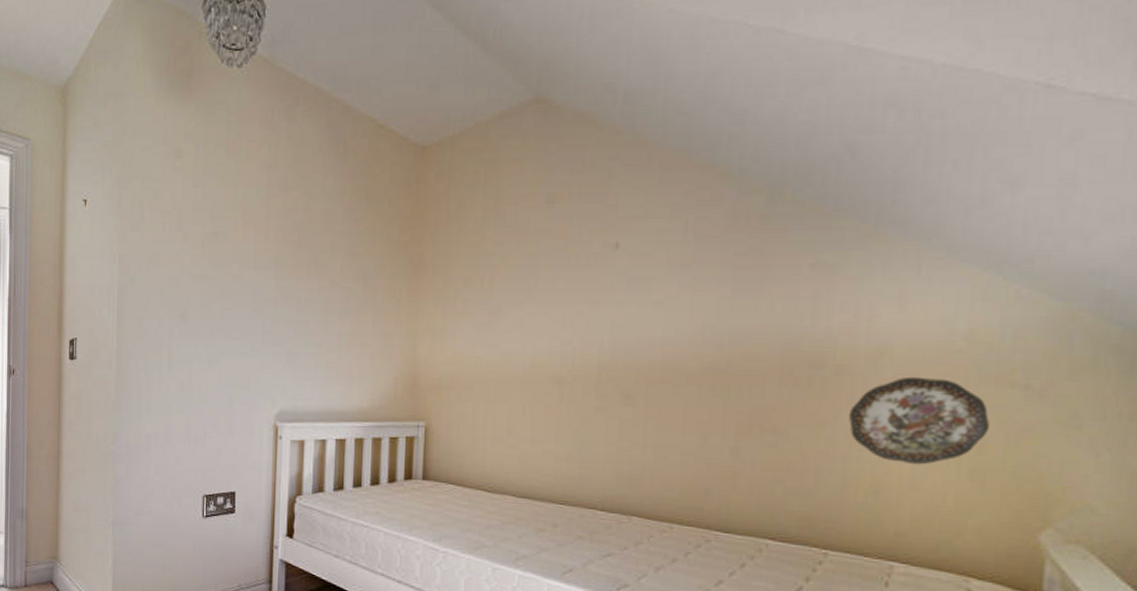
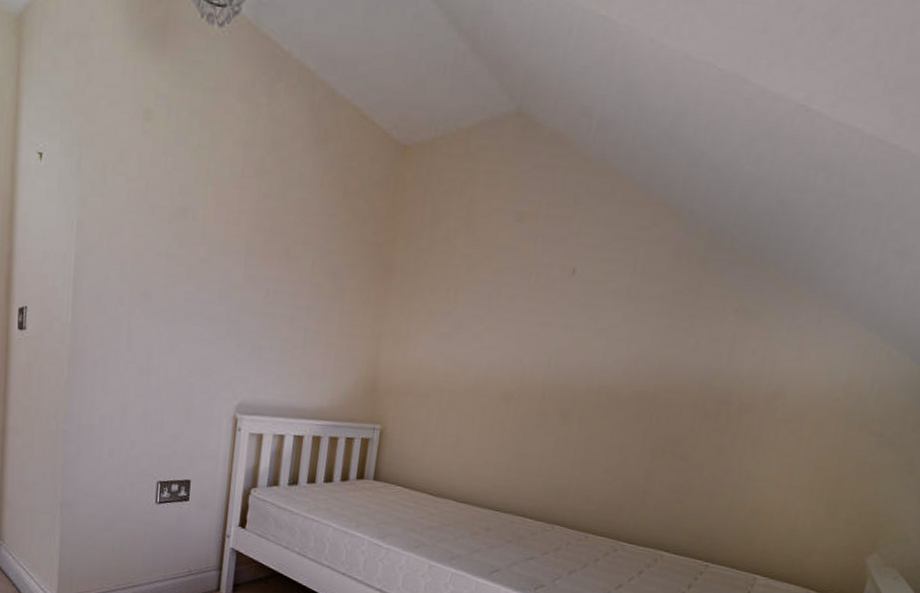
decorative plate: present [849,376,989,465] -> none [742,418,849,495]

